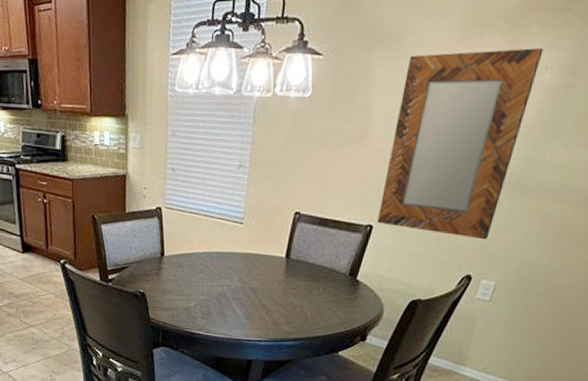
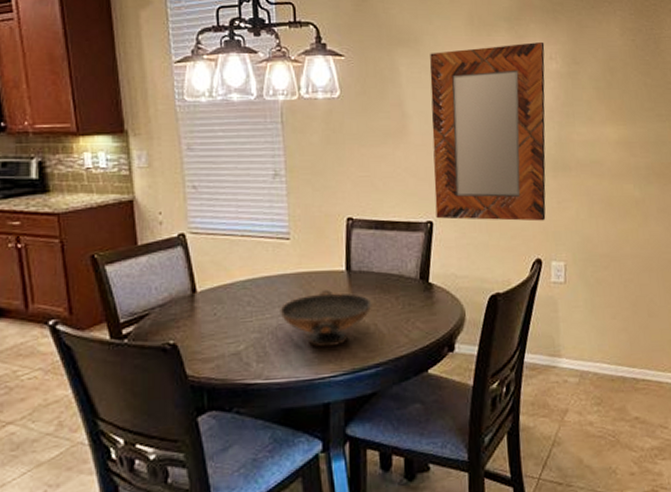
decorative bowl: none [224,271,302,318] -> present [278,290,372,348]

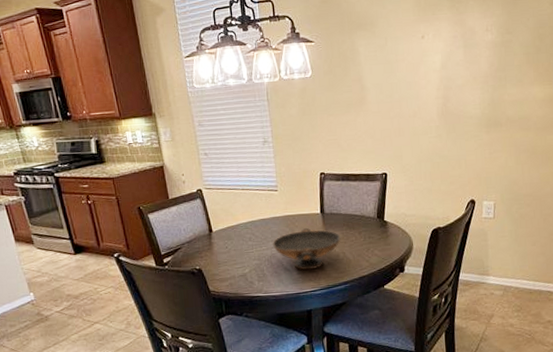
home mirror: present [430,41,546,221] -> none [383,16,482,171]

